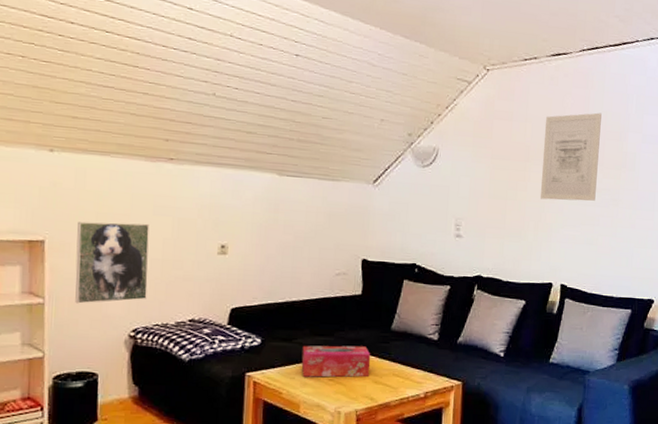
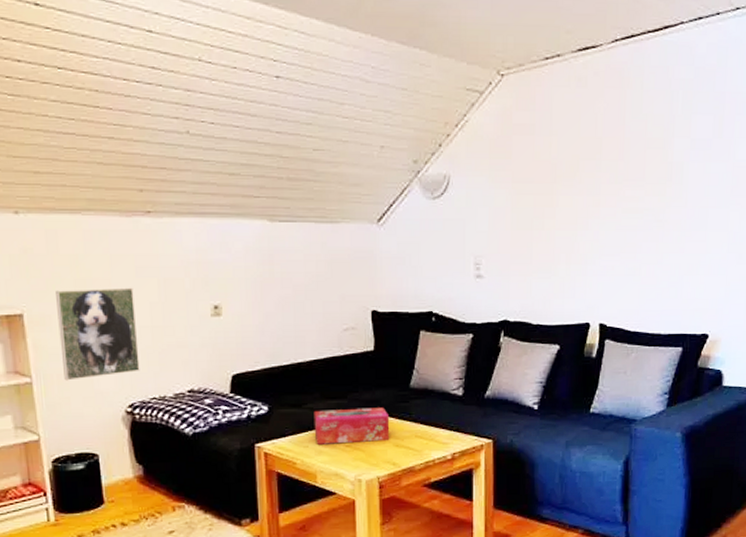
wall art: present [540,112,602,201] -> none [571,116,641,226]

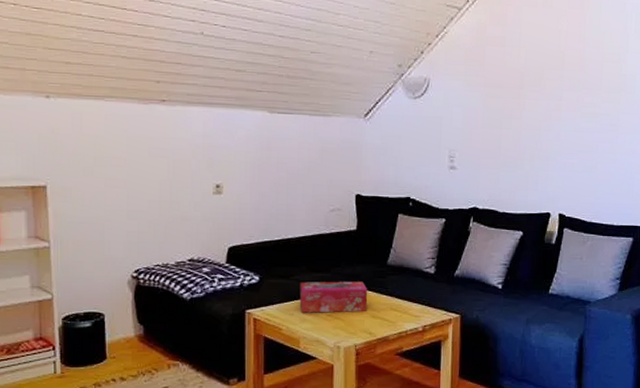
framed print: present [56,287,140,381] -> none [77,165,147,247]

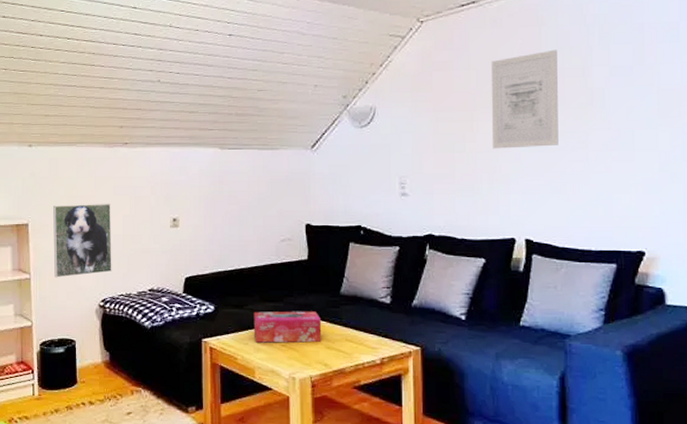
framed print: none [77,165,147,247] -> present [53,203,112,278]
wall art: none [536,34,599,128] -> present [490,49,559,149]

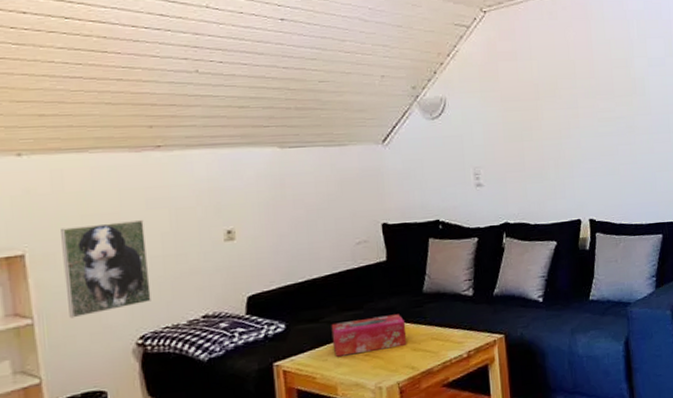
wall art: present [490,49,559,149] -> none [550,42,611,136]

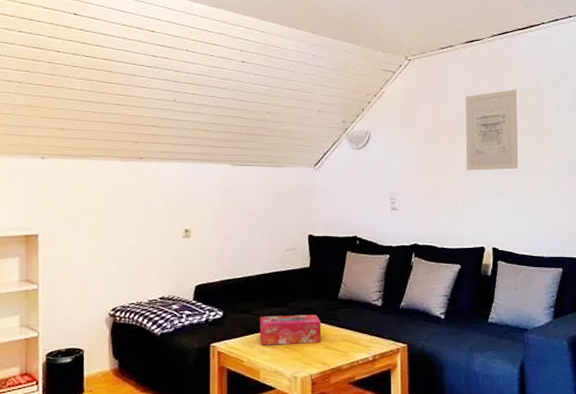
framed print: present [61,219,151,319] -> none [63,214,125,288]
wall art: none [550,42,611,136] -> present [465,89,518,171]

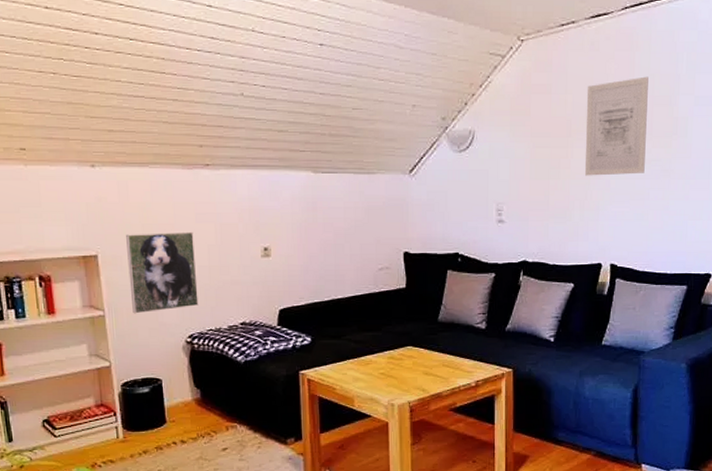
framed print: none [63,214,125,288] -> present [126,231,199,314]
tissue box: present [259,314,322,345] -> none [351,339,420,372]

